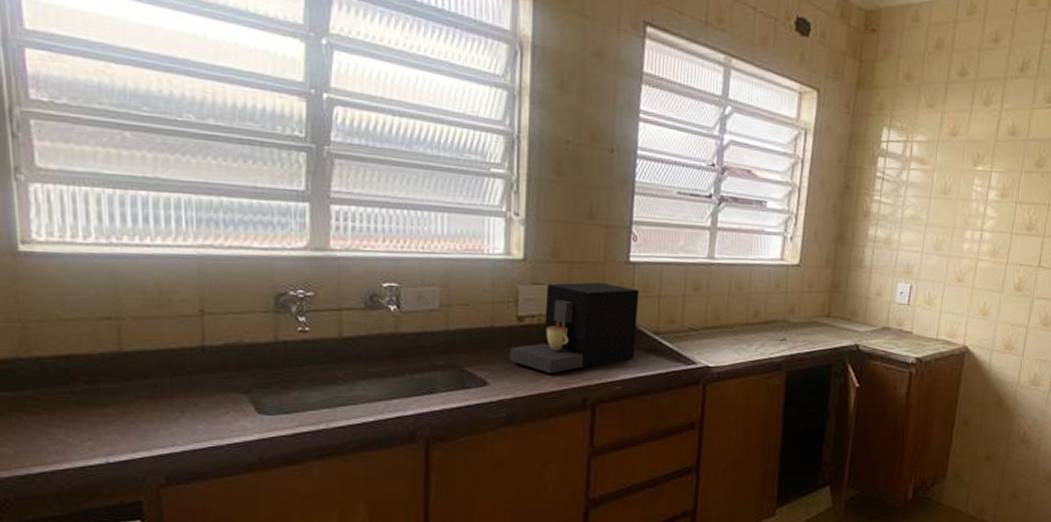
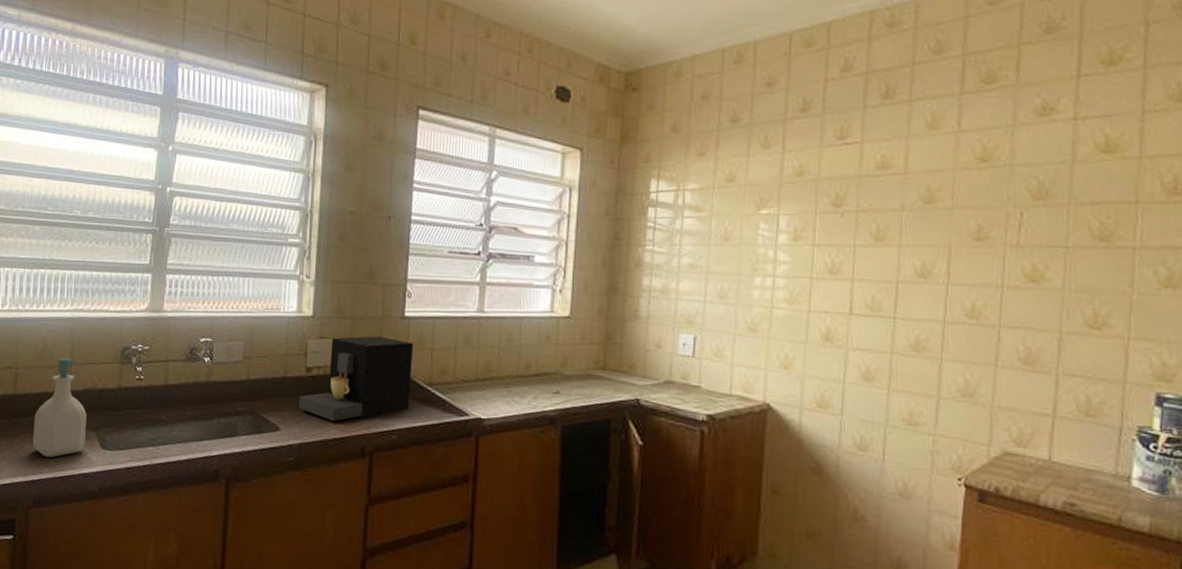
soap bottle: none [154,306,233,426] -> present [32,358,87,457]

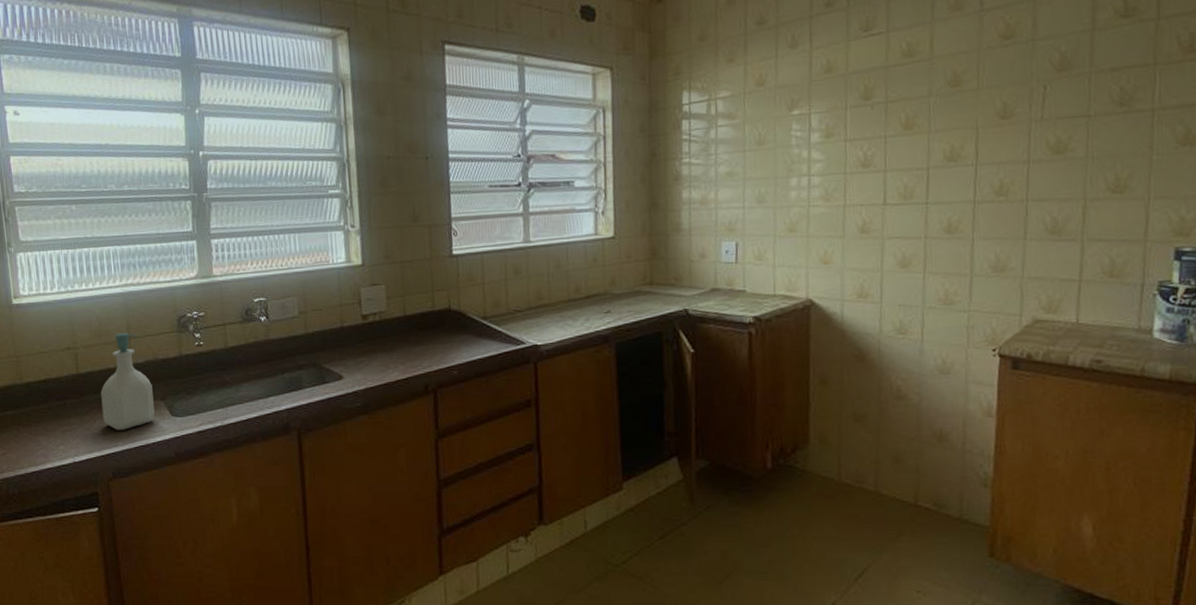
coffee maker: present [299,336,414,422] -> none [358,276,467,364]

